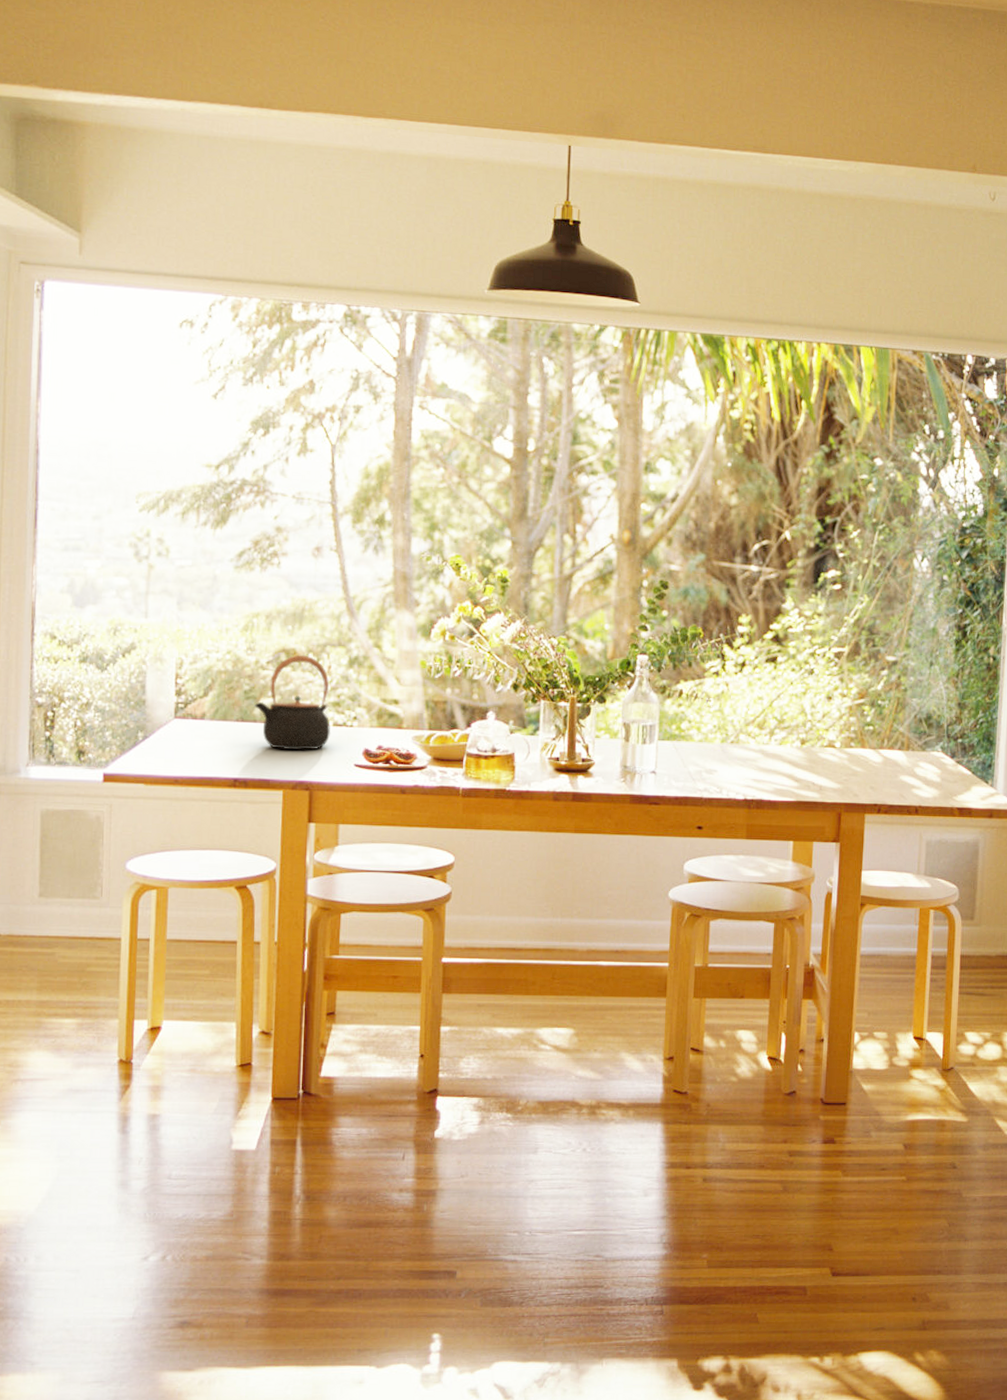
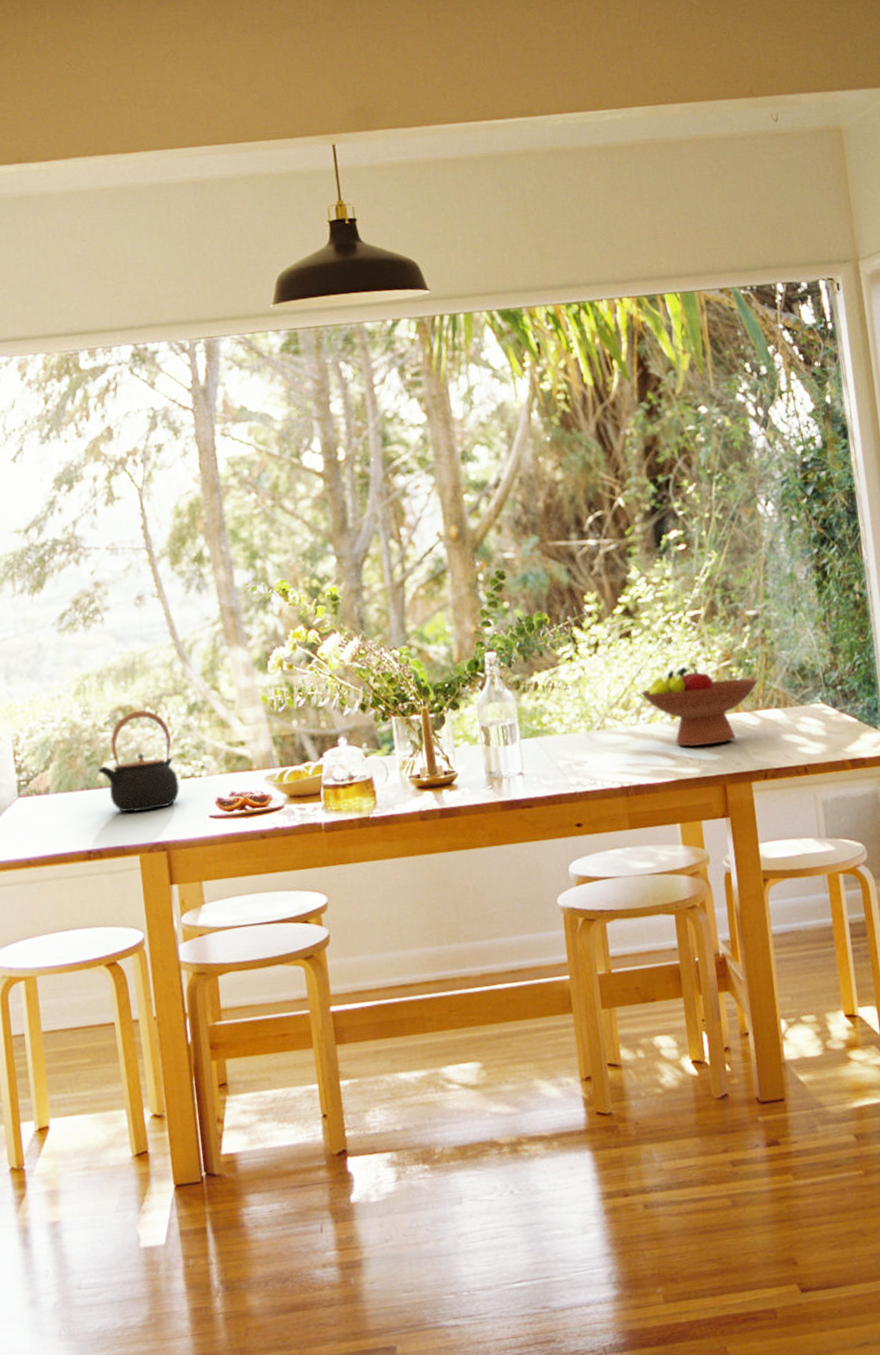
fruit bowl: none [776,698,887,774] -> present [640,666,759,747]

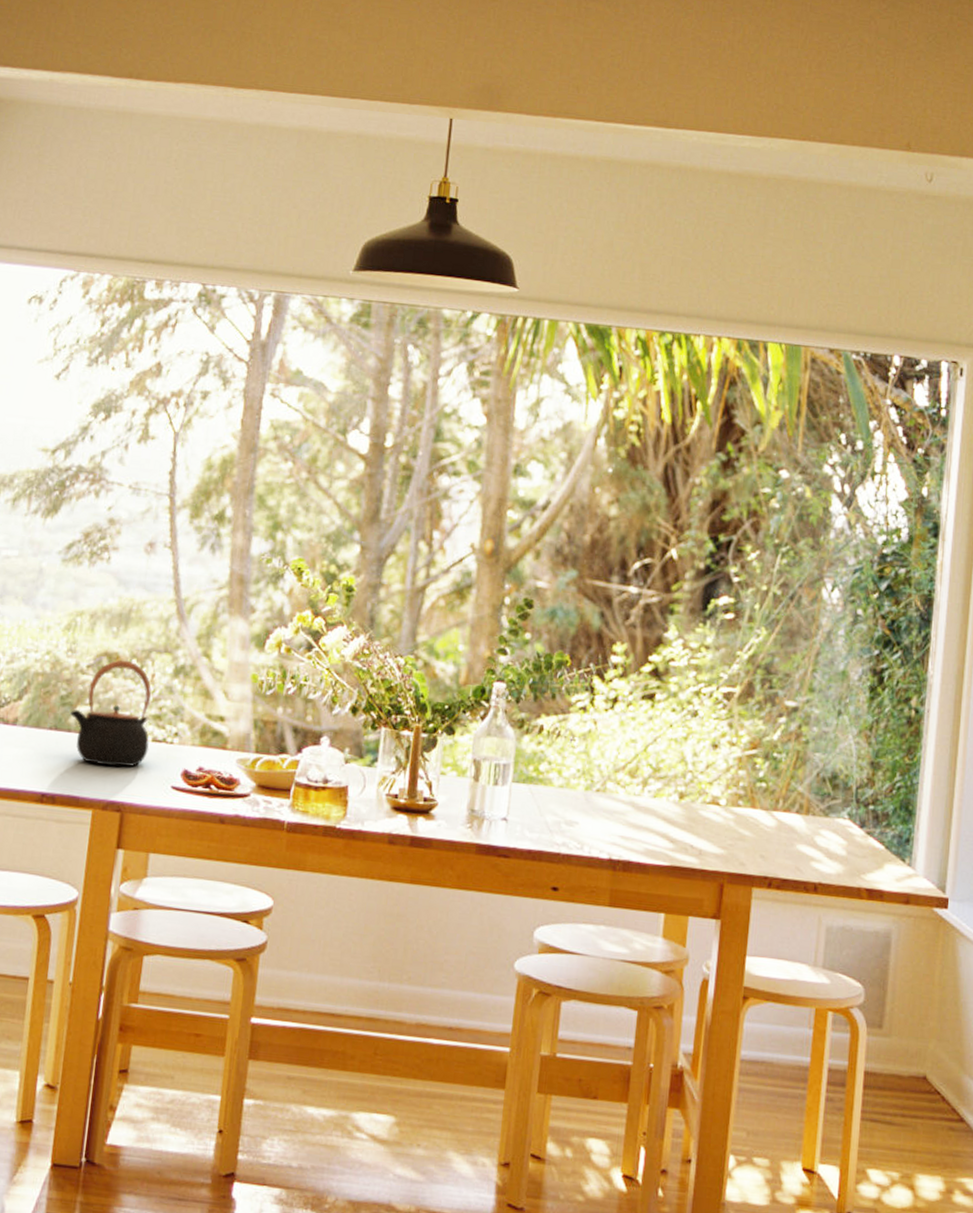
fruit bowl: present [640,666,759,747] -> none [651,745,784,838]

